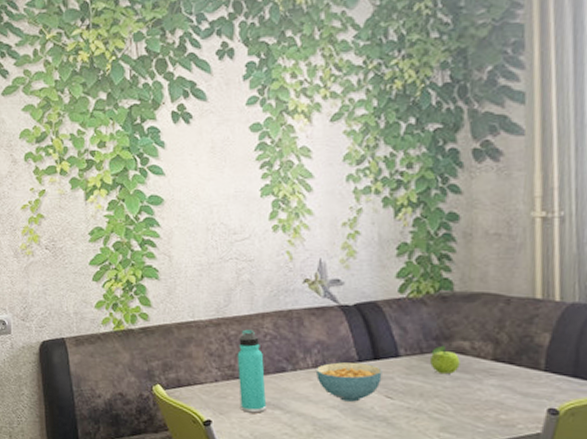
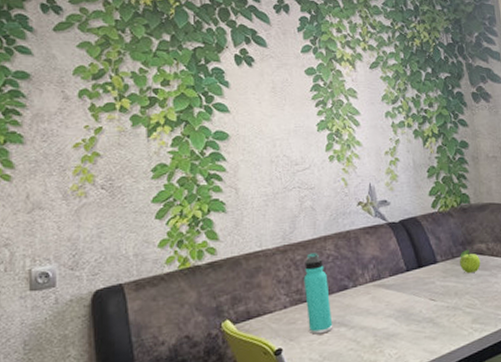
cereal bowl: present [315,362,382,402] -> none [373,272,426,309]

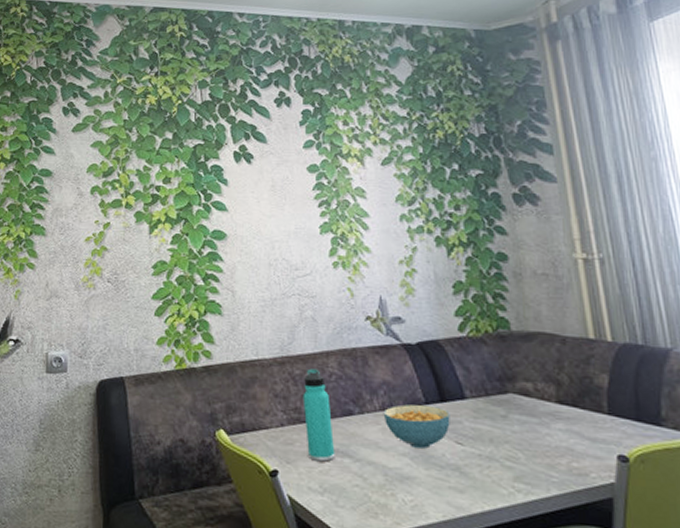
cereal bowl: none [373,272,426,309] -> present [383,404,450,449]
fruit: present [460,249,481,274] -> none [496,387,526,418]

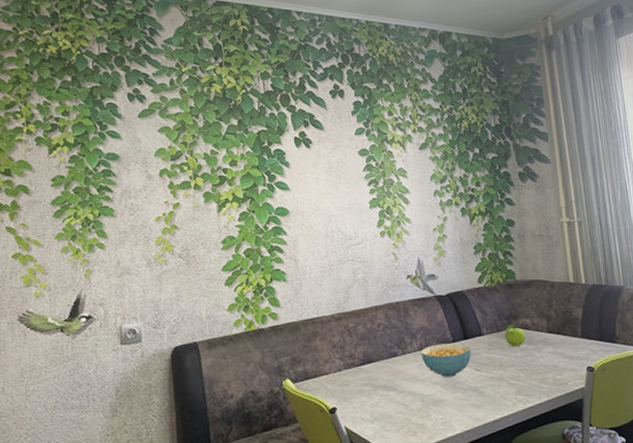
thermos bottle: present [303,368,335,462] -> none [356,321,383,396]
fruit: none [496,387,526,418] -> present [505,323,526,347]

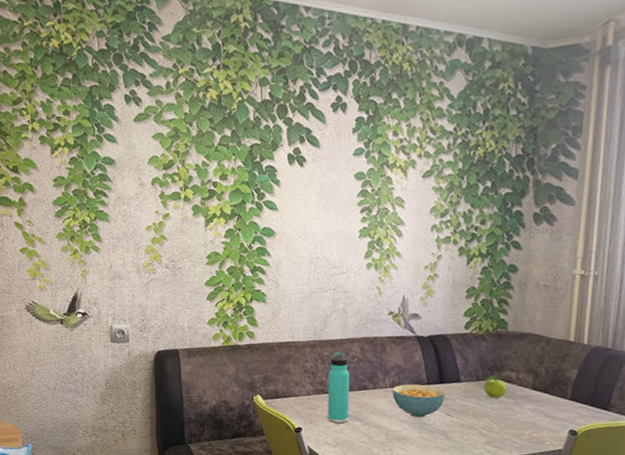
thermos bottle: none [356,321,383,396] -> present [327,351,350,424]

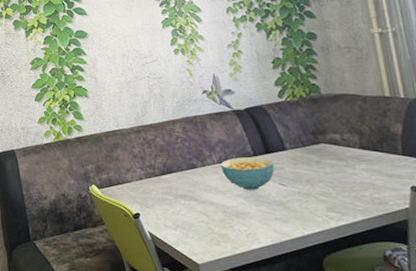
thermos bottle: present [327,351,350,424] -> none [156,134,184,205]
fruit: present [484,374,508,399] -> none [311,138,335,163]

